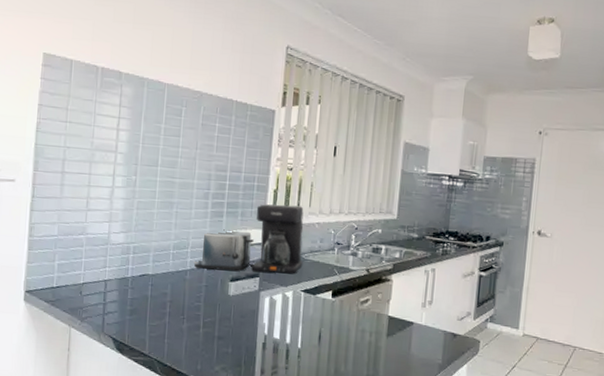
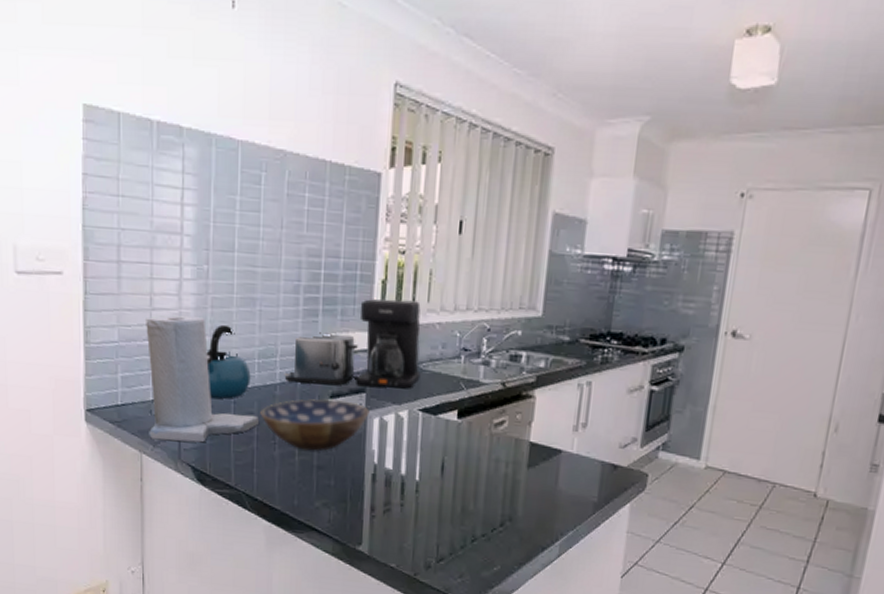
paper towel: none [78,215,171,318] -> present [146,315,259,443]
kettle: none [130,223,166,282] -> present [206,325,251,399]
bowl: none [173,282,262,324] -> present [260,399,370,451]

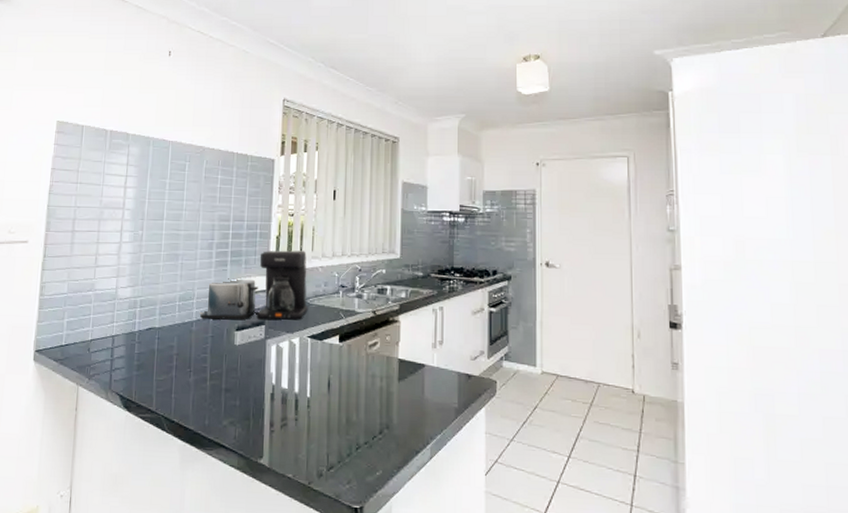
paper towel: present [146,315,259,443] -> none [86,270,178,374]
kettle: present [206,325,251,399] -> none [137,277,173,336]
bowl: present [260,399,370,451] -> none [179,332,268,376]

